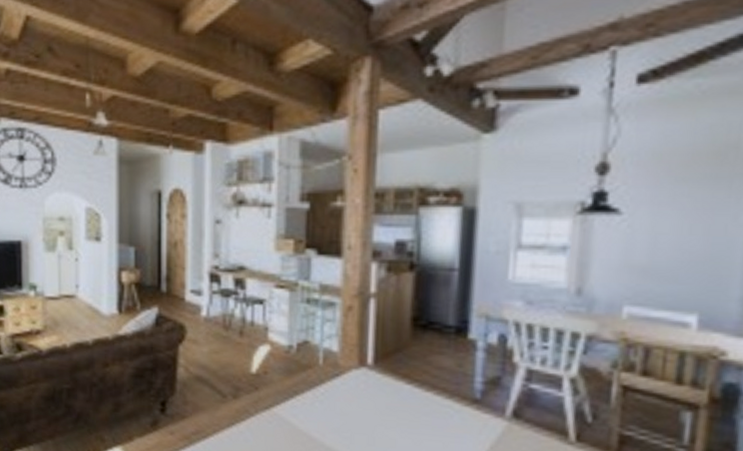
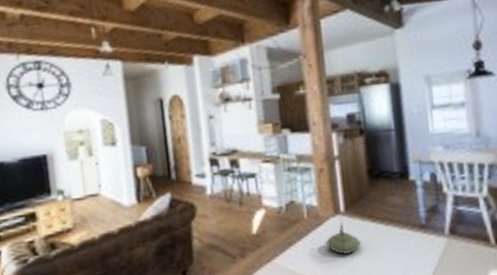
teapot: none [343,377,389,418] -> present [326,222,361,254]

